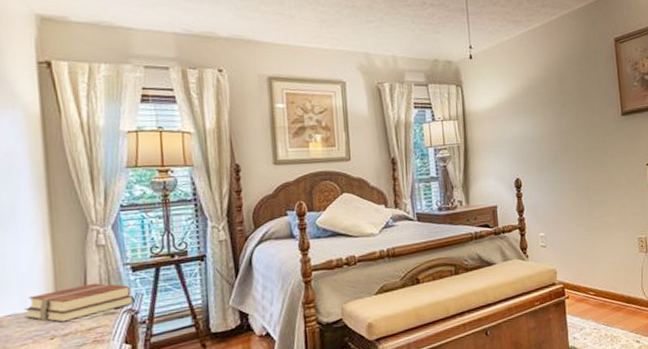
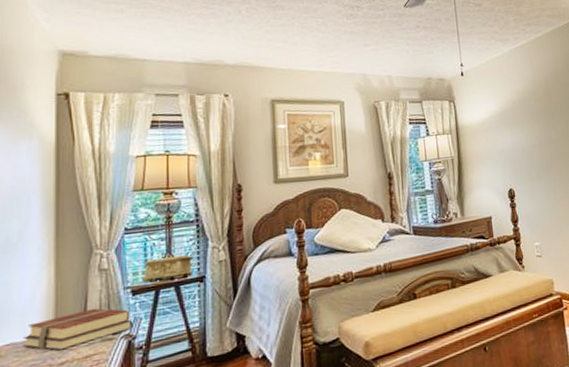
decorative box: none [141,231,193,260] -> present [142,253,193,284]

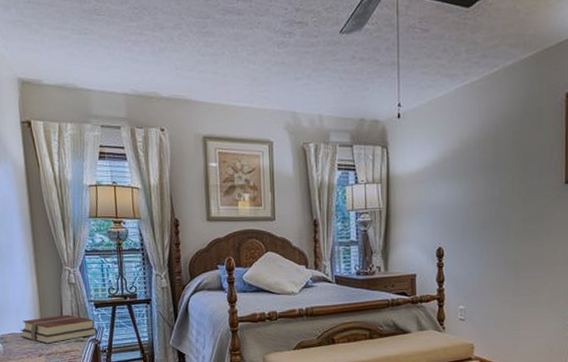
decorative box: present [142,253,193,284] -> none [102,276,141,299]

